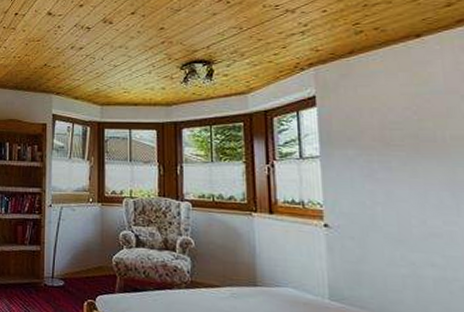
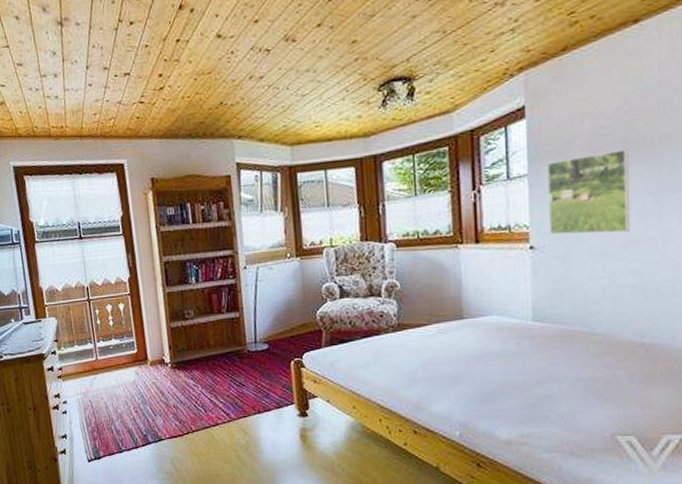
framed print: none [338,145,429,224] -> present [546,149,631,235]

